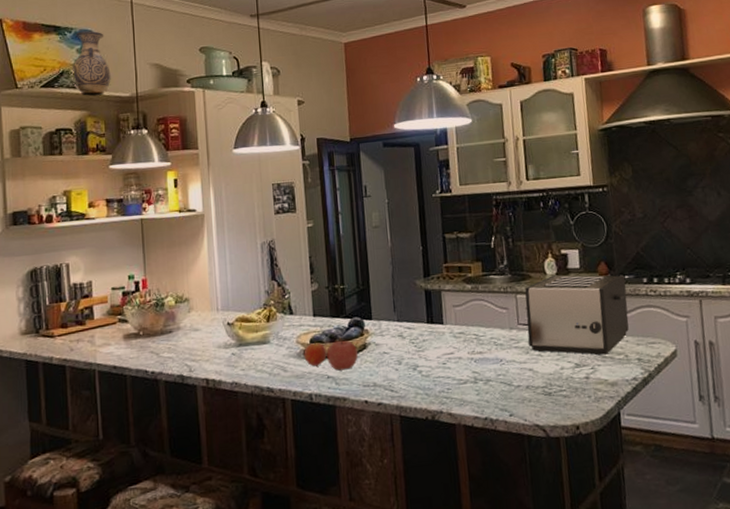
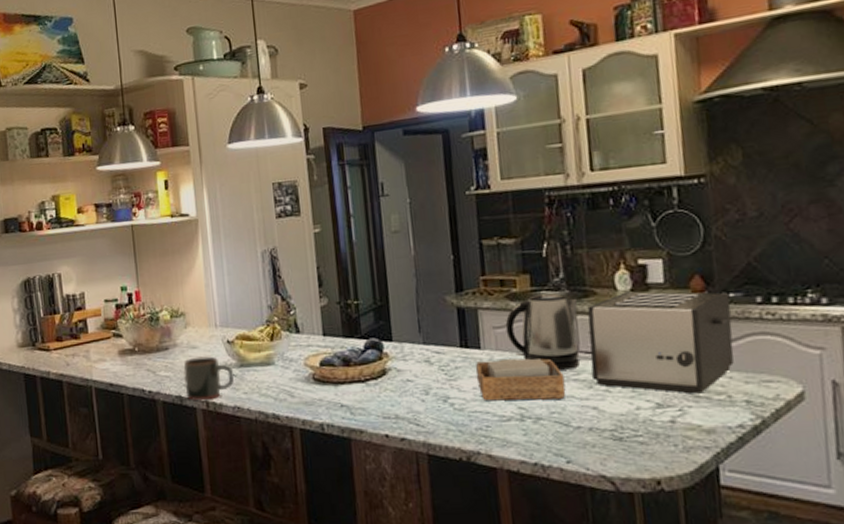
vase: present [72,30,111,97] -> none [54,18,94,92]
mug: none [185,337,233,379] -> present [183,356,235,400]
fruit: present [304,340,327,367] -> none [313,363,340,393]
fruit: present [327,338,359,371] -> none [339,361,377,399]
napkin holder: none [439,330,509,368] -> present [475,358,566,401]
kettle: none [462,276,519,340] -> present [505,292,580,370]

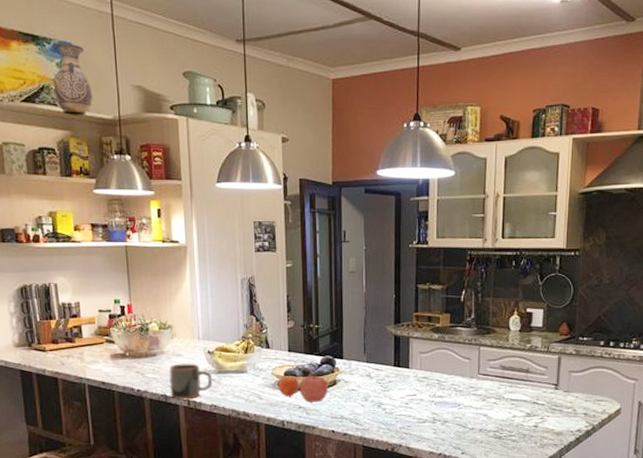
vase: none [54,18,94,92] -> present [52,43,93,116]
fruit: none [313,363,340,393] -> present [278,374,299,397]
fruit: none [339,361,377,399] -> present [299,373,329,402]
napkin holder: present [475,358,566,401] -> none [403,377,467,408]
kettle: present [505,292,580,370] -> none [429,328,482,387]
toaster: present [587,291,734,394] -> none [486,332,584,408]

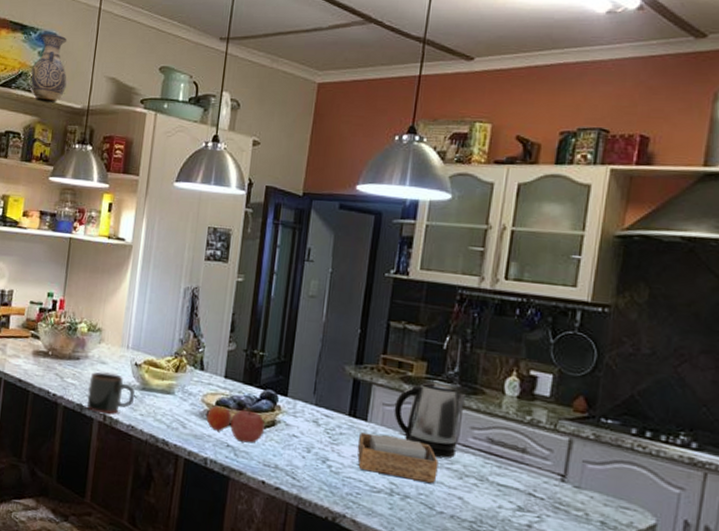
napkin holder: none [403,377,467,408] -> present [357,432,439,483]
kettle: none [429,328,482,387] -> present [394,381,467,458]

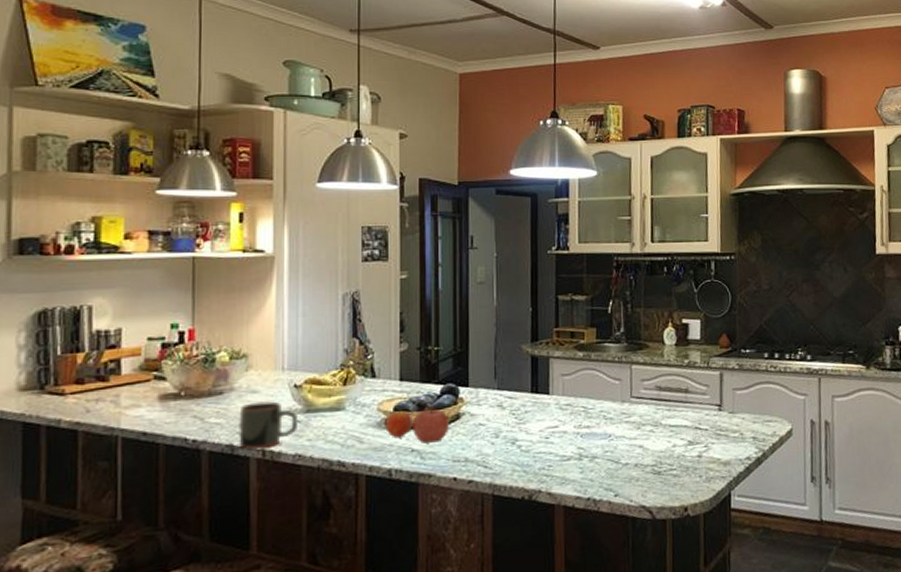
vase: present [29,33,67,104] -> none [114,25,166,105]
napkin holder: present [357,432,439,483] -> none [543,403,619,443]
kettle: present [394,381,467,458] -> none [572,344,634,413]

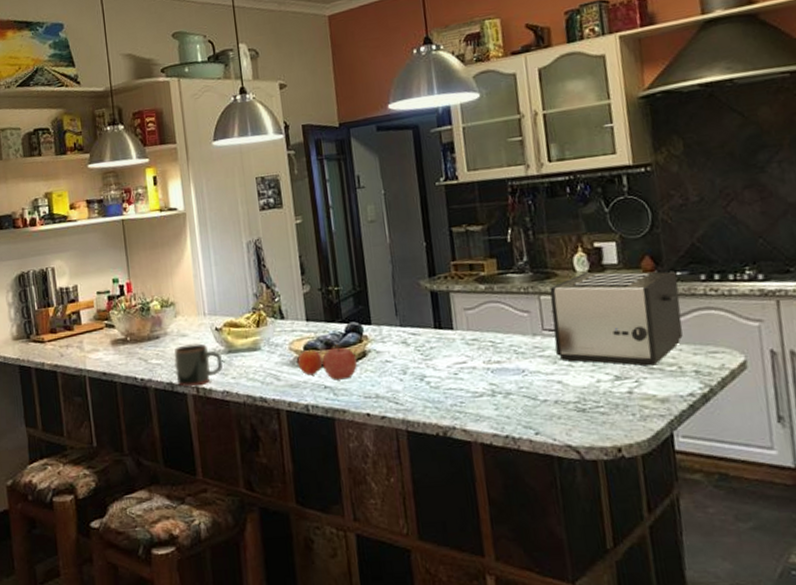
toaster: none [640,346,747,433] -> present [550,270,683,367]

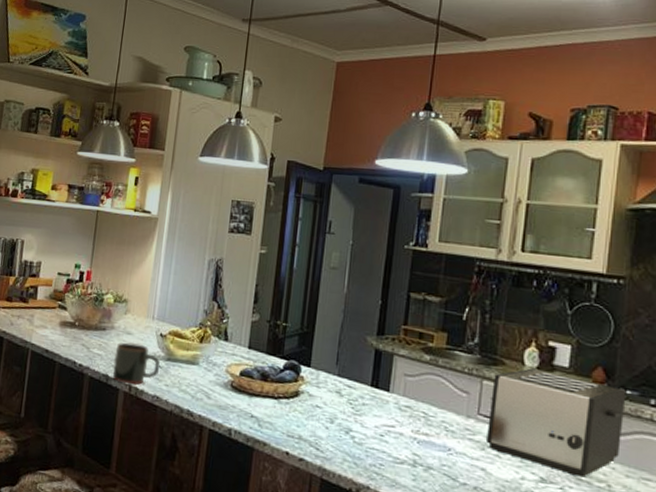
fruit: present [297,347,323,376] -> none [230,374,256,402]
fruit: present [322,344,358,380] -> none [254,378,289,414]

